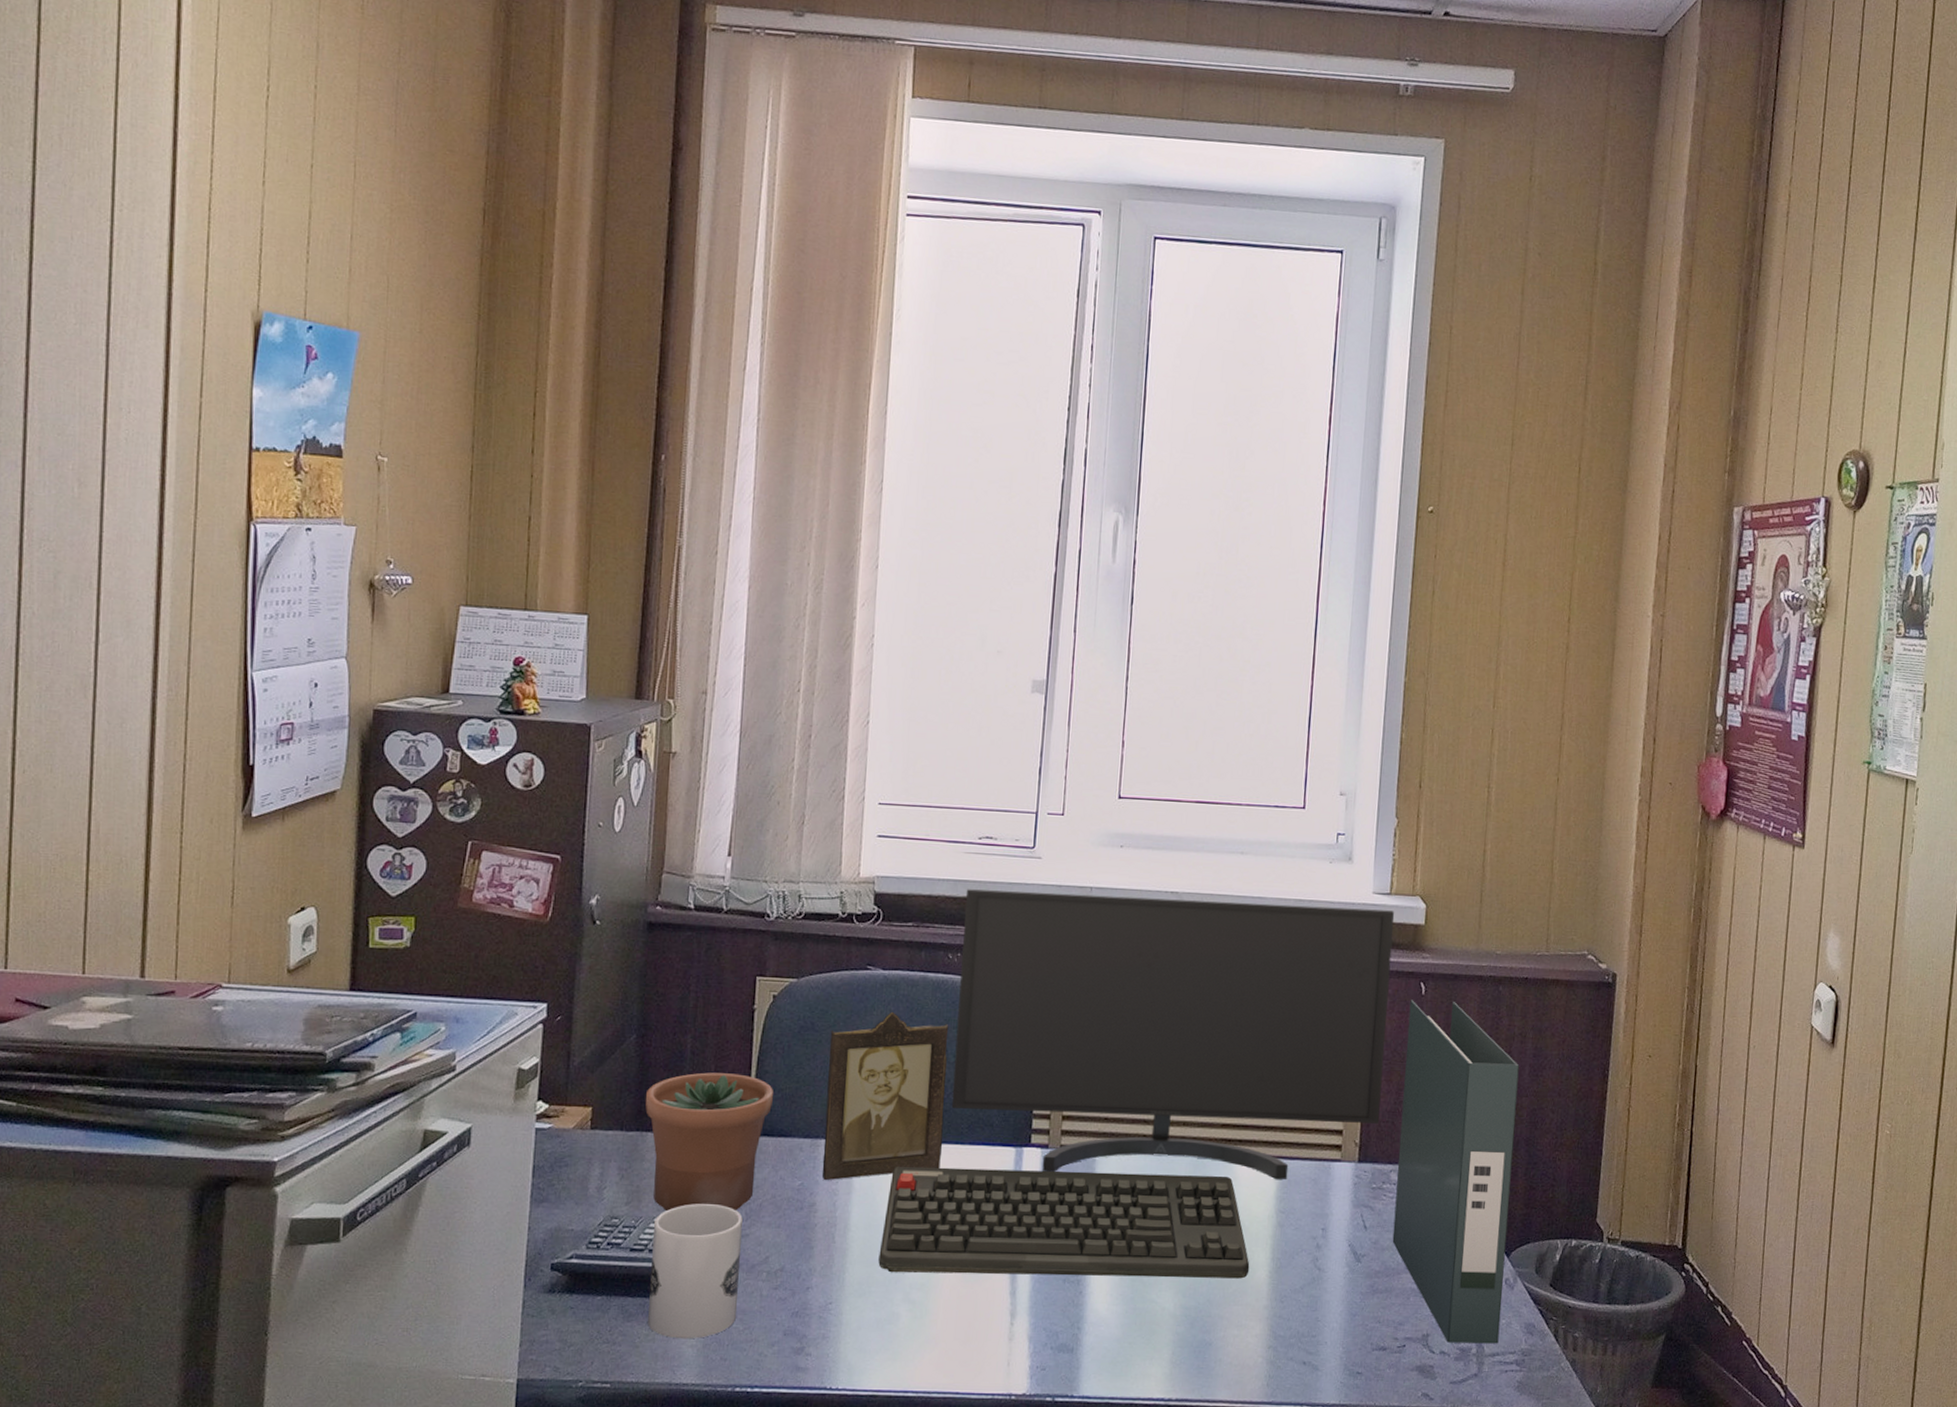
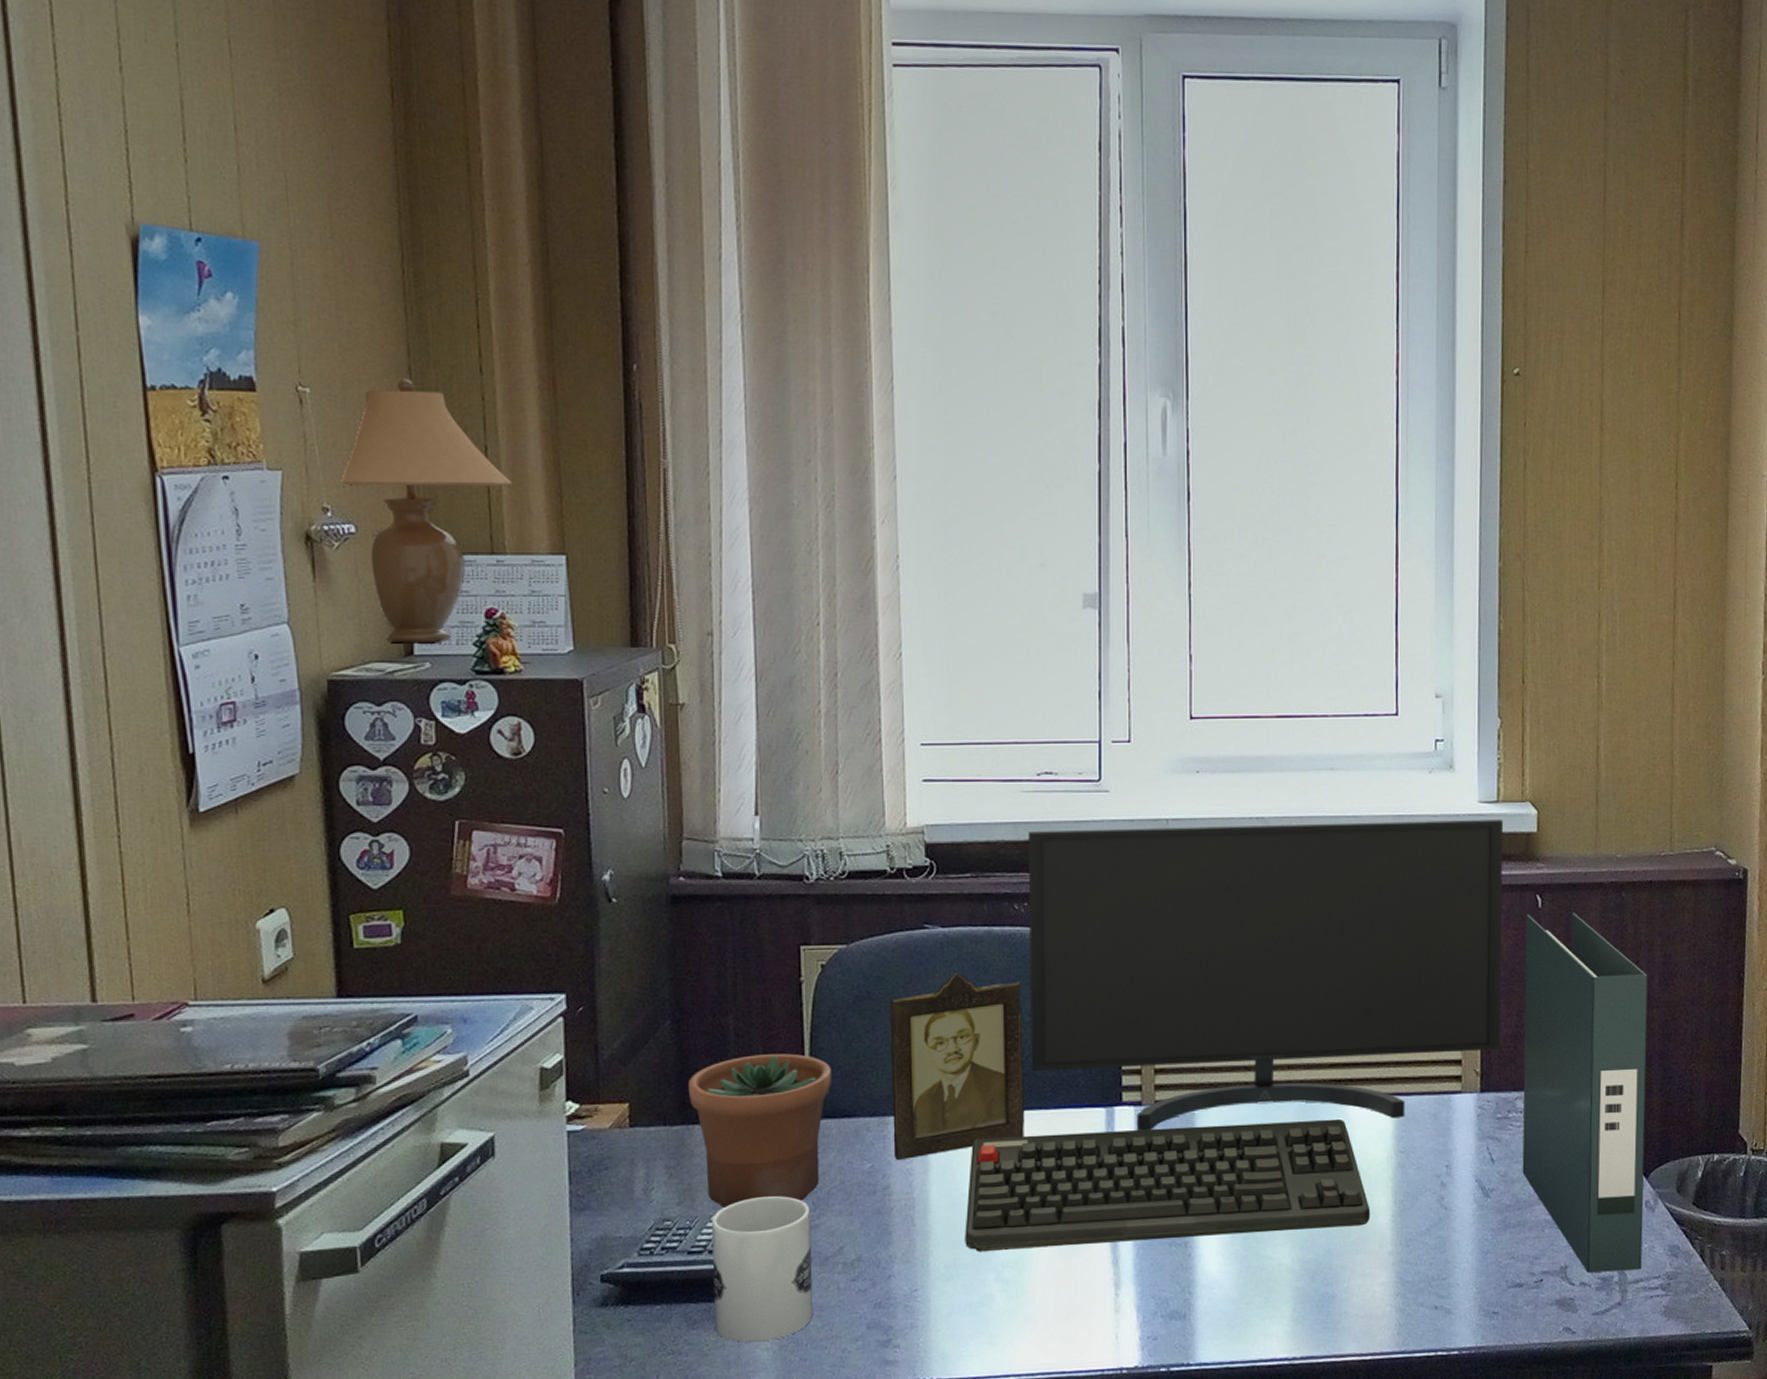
table lamp: none [405,454,550,685] -> present [341,378,513,645]

